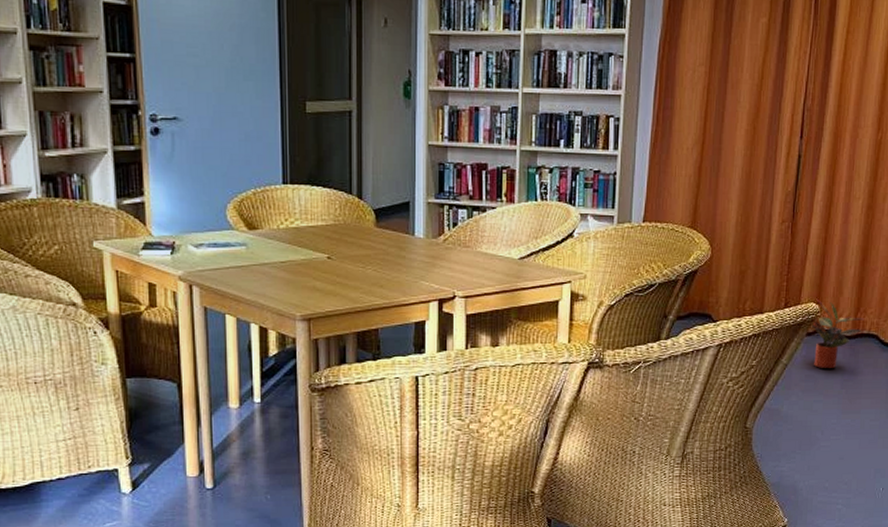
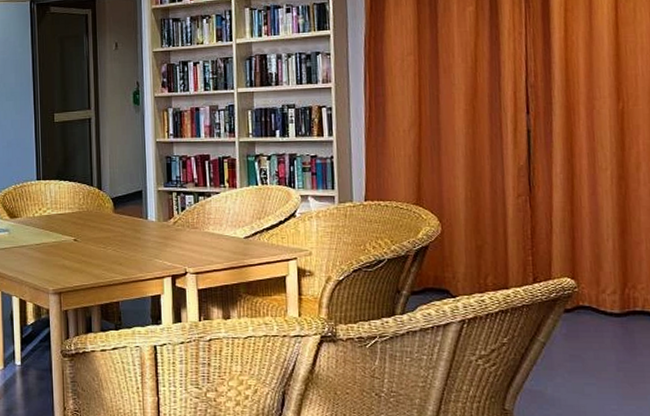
potted plant: present [812,300,864,369] -> none [570,274,634,349]

